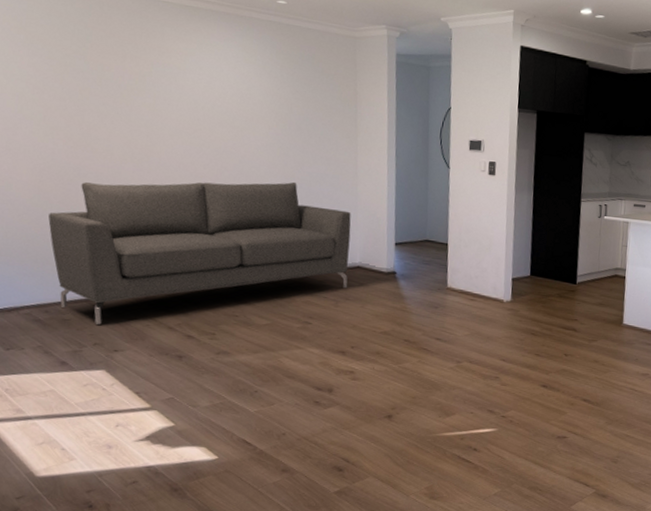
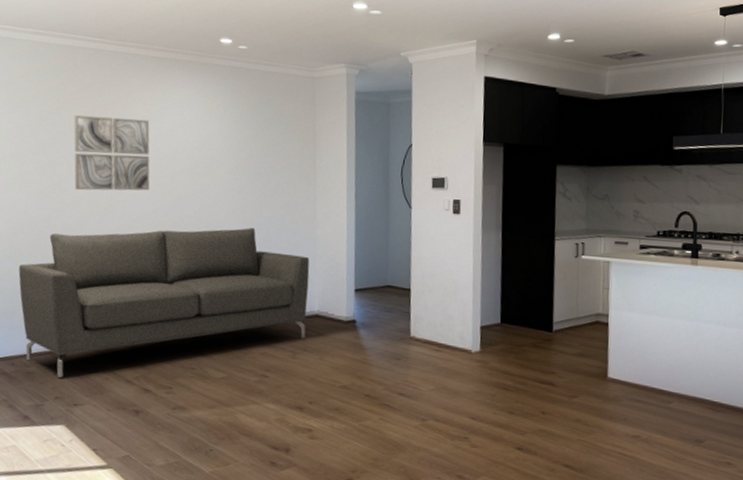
wall art: none [102,61,188,143] -> present [74,114,150,191]

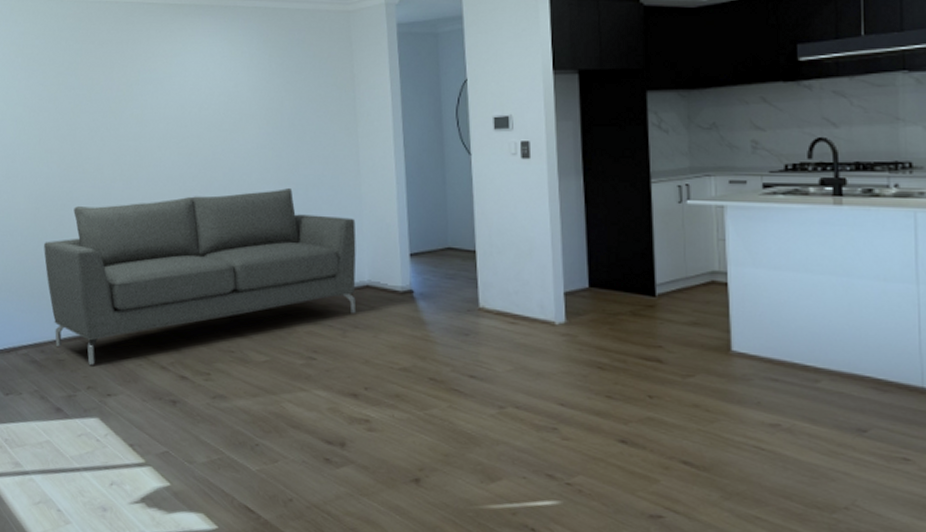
wall art: present [74,114,150,191] -> none [92,74,175,158]

